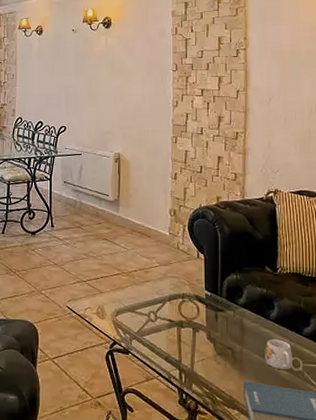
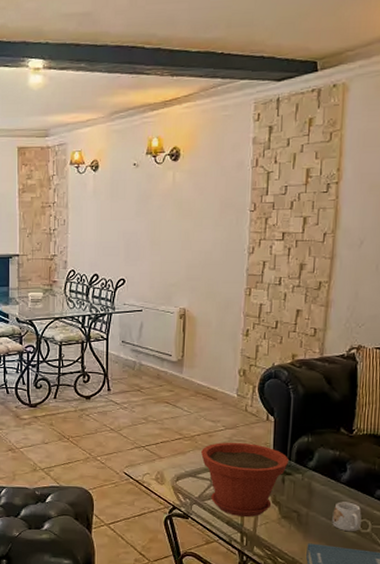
plant pot: none [137,278,220,354] -> present [200,442,288,518]

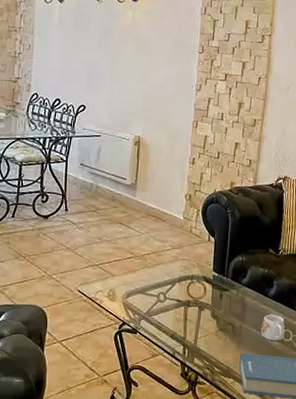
plant pot: present [200,442,288,518] -> none [149,260,226,331]

